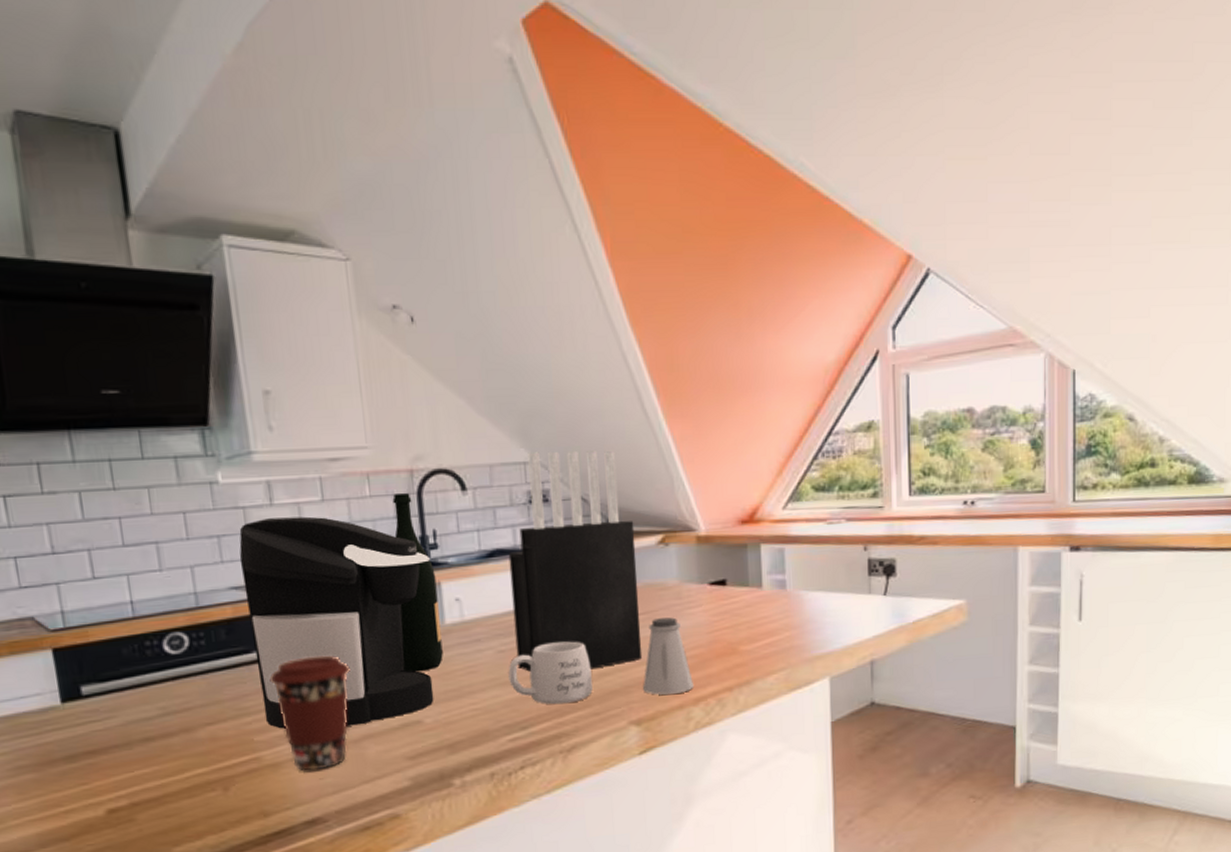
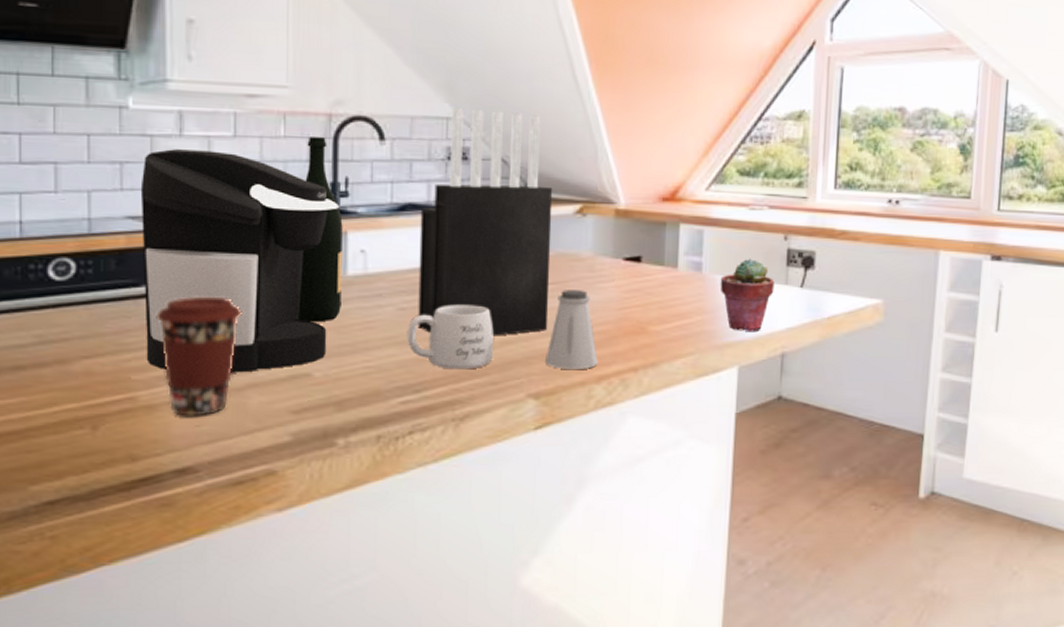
potted succulent: none [805,571,858,644] -> present [720,258,775,333]

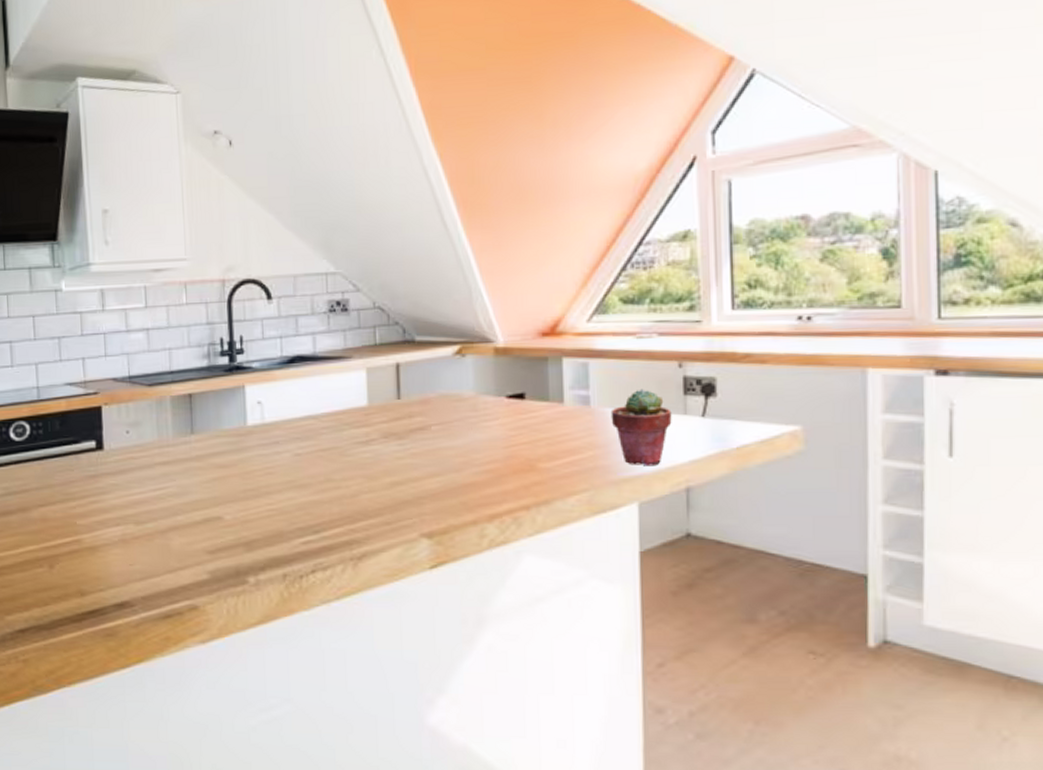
coffee maker: present [140,149,339,373] -> none [75,321,236,517]
coffee cup: present [156,296,242,416] -> none [93,449,161,556]
wine bottle: present [298,137,343,323] -> none [206,301,244,470]
mug: present [407,305,494,370] -> none [303,448,385,511]
knife block: present [417,108,553,336] -> none [308,261,436,478]
saltshaker: present [545,290,599,370] -> none [435,430,489,510]

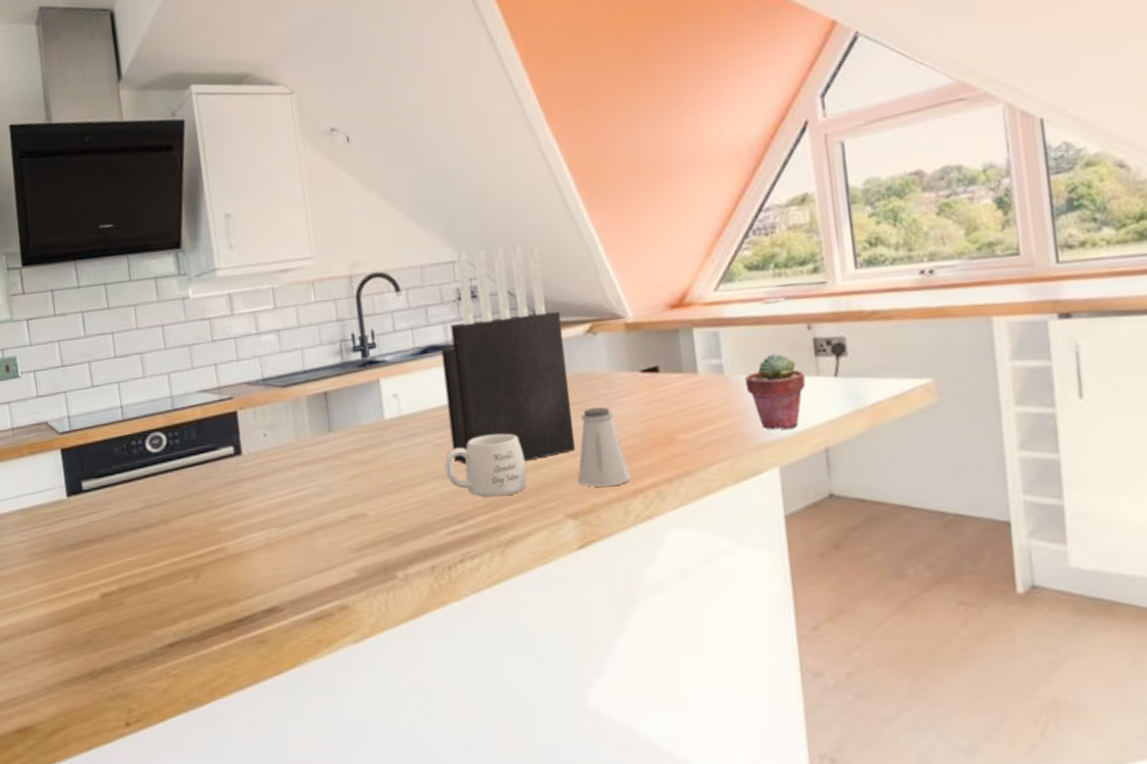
mug: none [303,448,385,511] -> present [444,433,527,498]
knife block: none [308,261,436,478] -> present [441,243,576,465]
saltshaker: none [435,430,489,510] -> present [578,407,632,488]

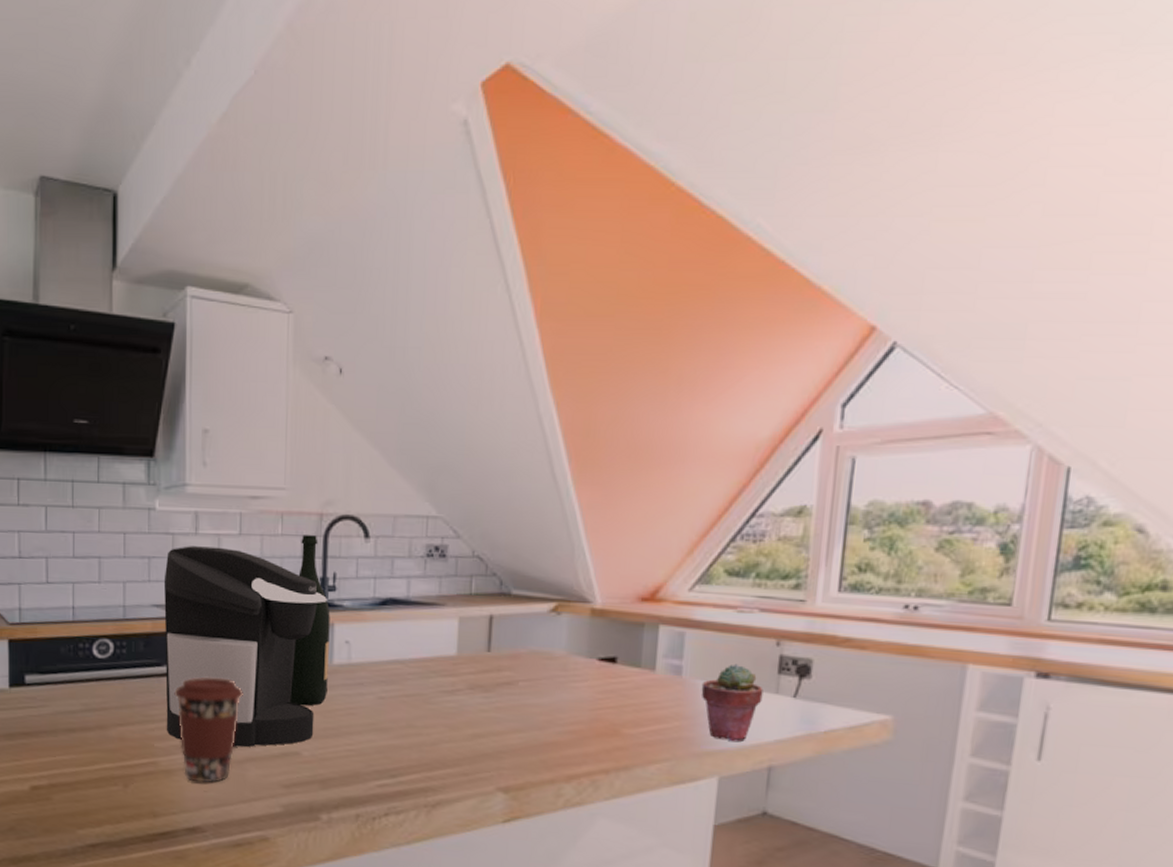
coffee maker: none [206,323,377,521] -> present [163,546,327,748]
coffee cup: none [232,451,301,562] -> present [174,677,243,783]
wine bottle: none [335,297,384,467] -> present [290,535,330,706]
knife block: present [441,243,576,465] -> none [395,507,528,729]
mug: present [444,433,527,498] -> none [385,696,466,760]
saltshaker: present [578,407,632,488] -> none [515,687,569,768]

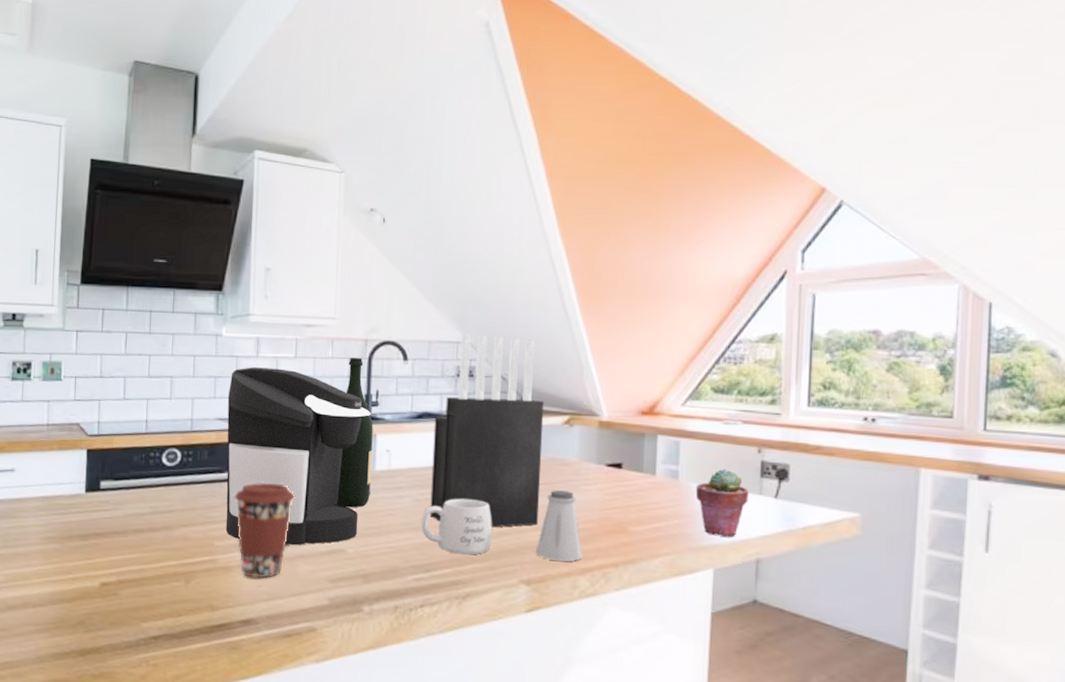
mug: none [385,696,466,760] -> present [421,498,492,555]
knife block: none [395,507,528,729] -> present [429,334,544,528]
saltshaker: none [515,687,569,768] -> present [536,490,583,562]

